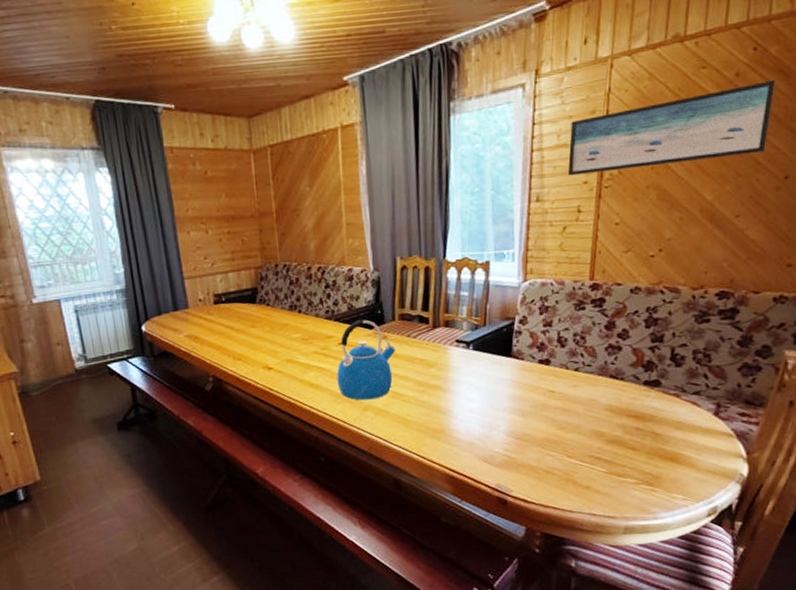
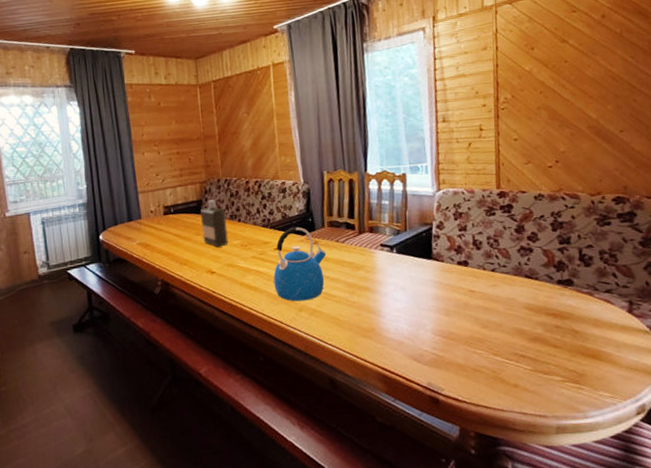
bottle: none [256,288,287,341] -> present [201,200,228,247]
wall art: present [567,79,776,176] -> none [466,19,638,100]

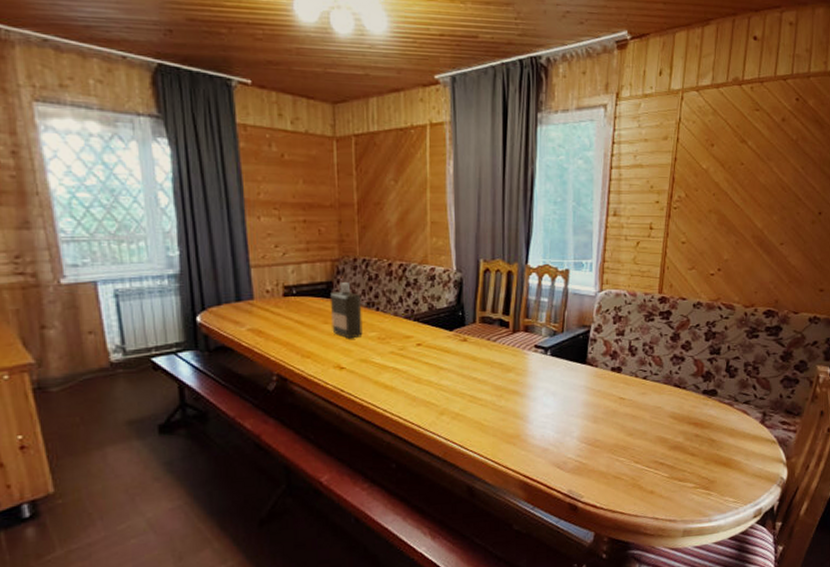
kettle: present [273,227,327,302] -> none [413,321,476,404]

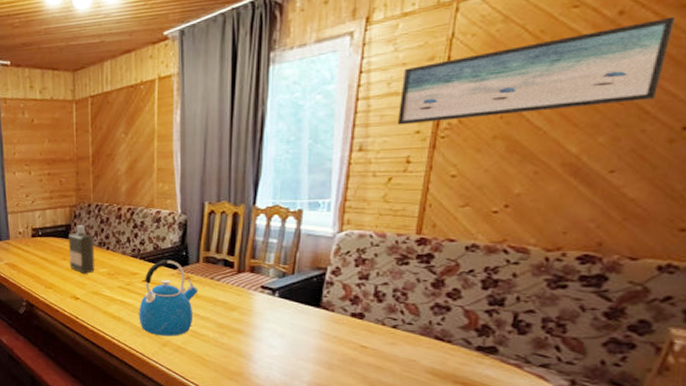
kettle: none [413,321,476,404] -> present [139,260,199,336]
wall art: none [642,128,813,195] -> present [397,16,676,125]

